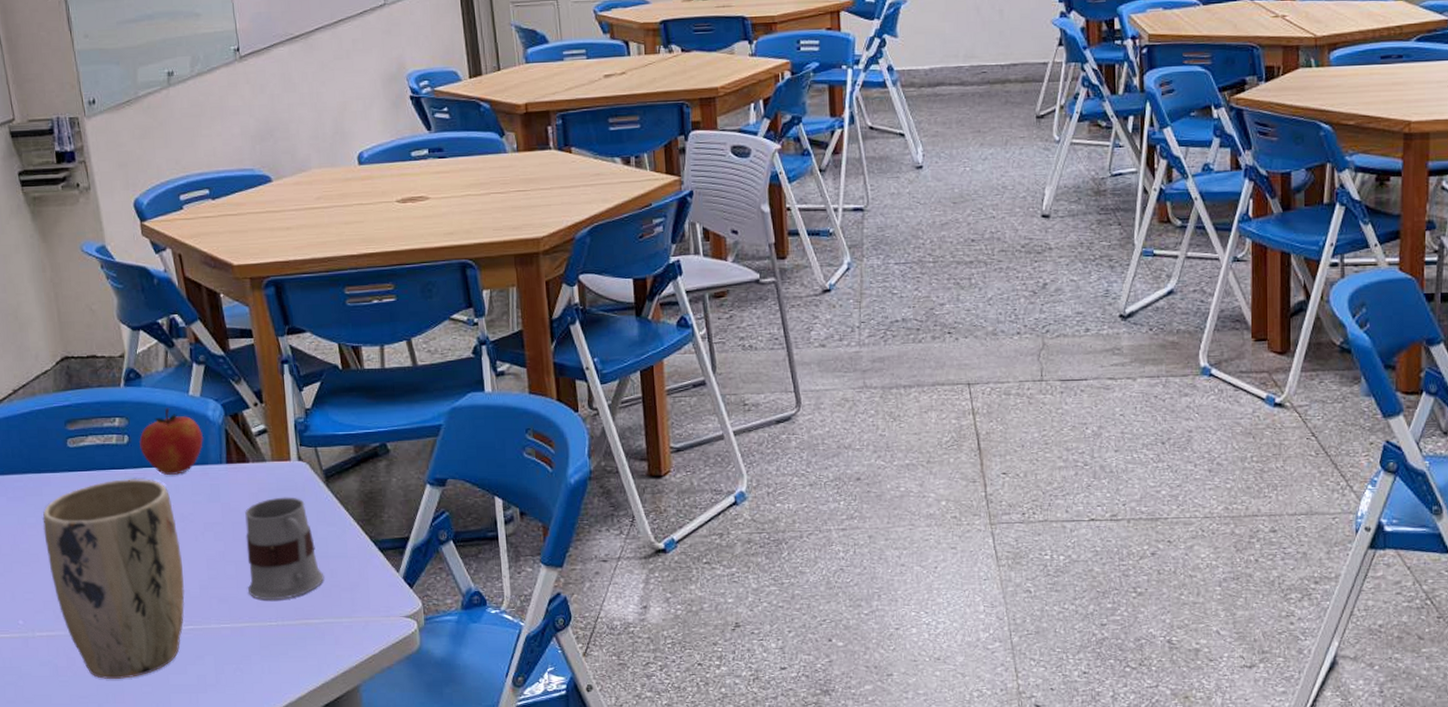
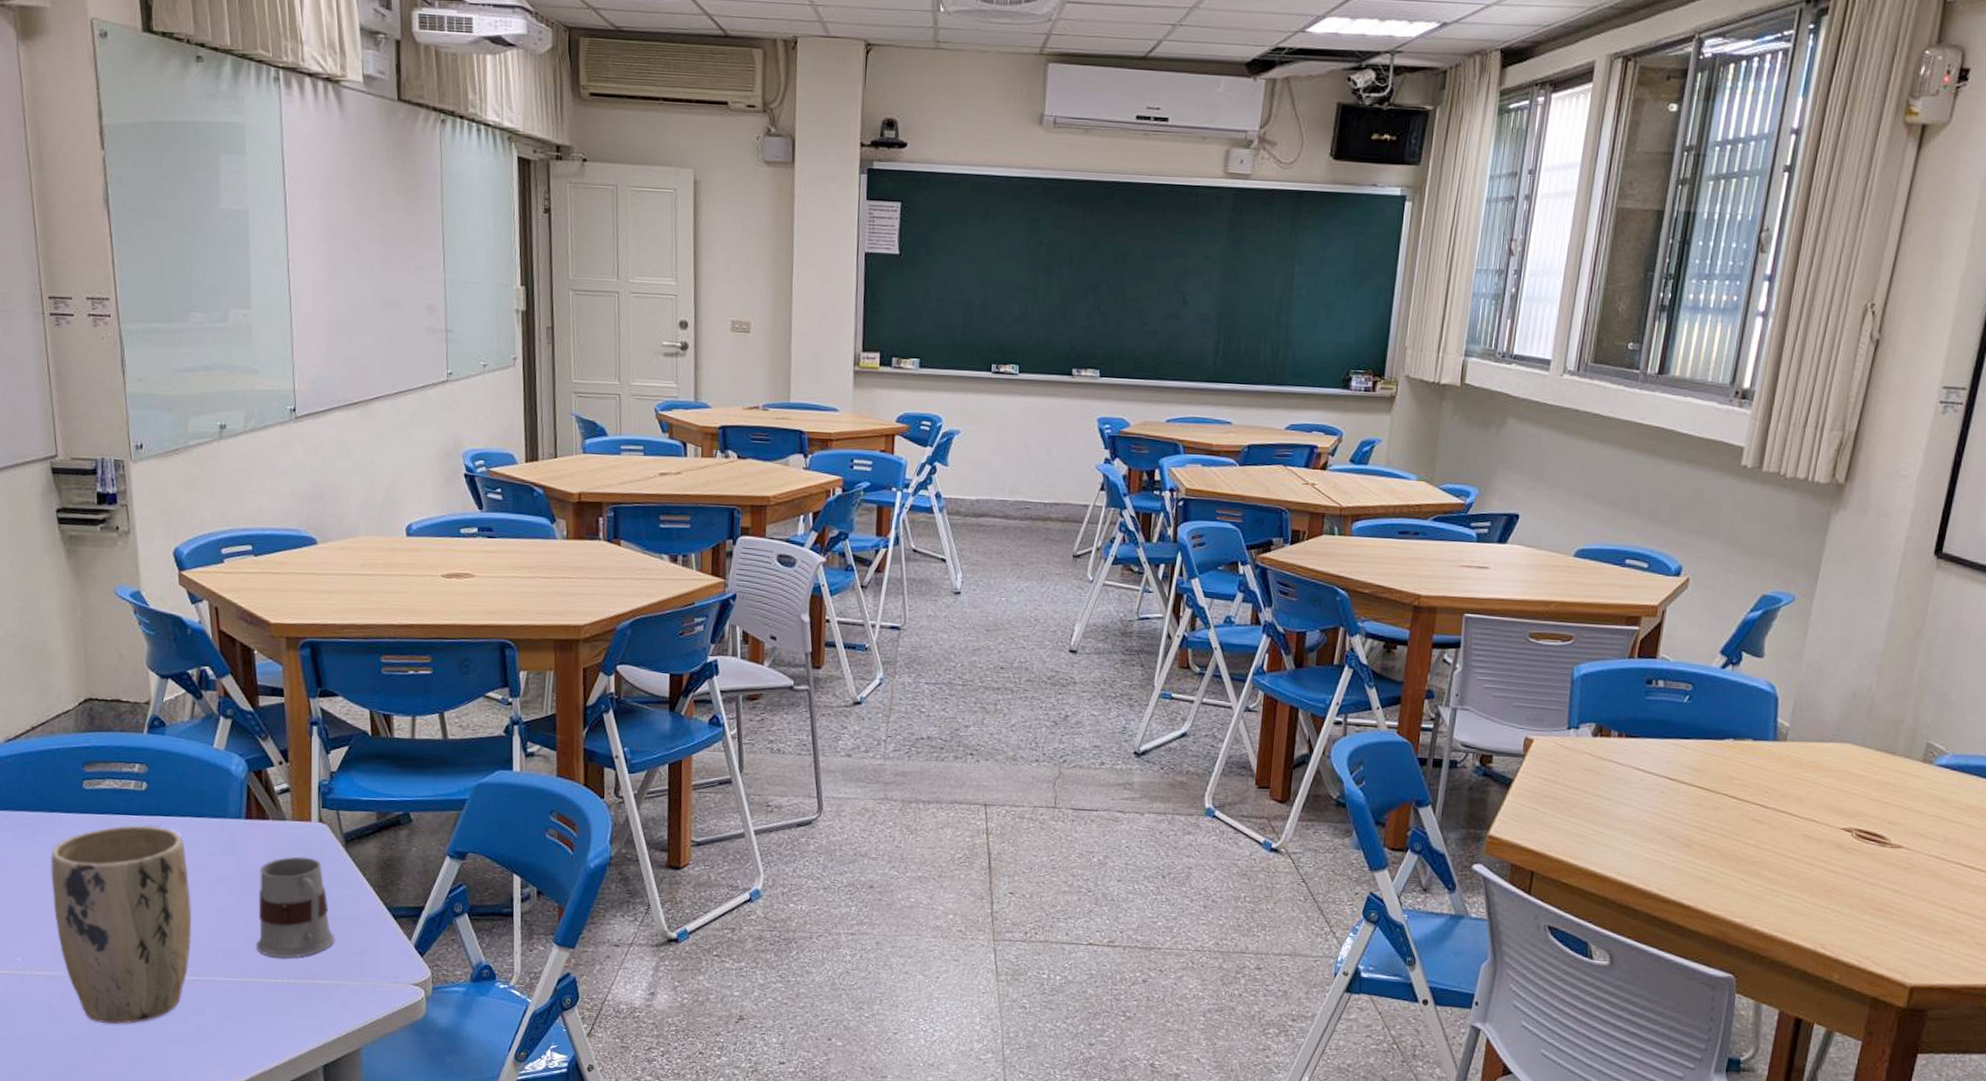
apple: present [139,408,204,476] -> none [158,758,225,827]

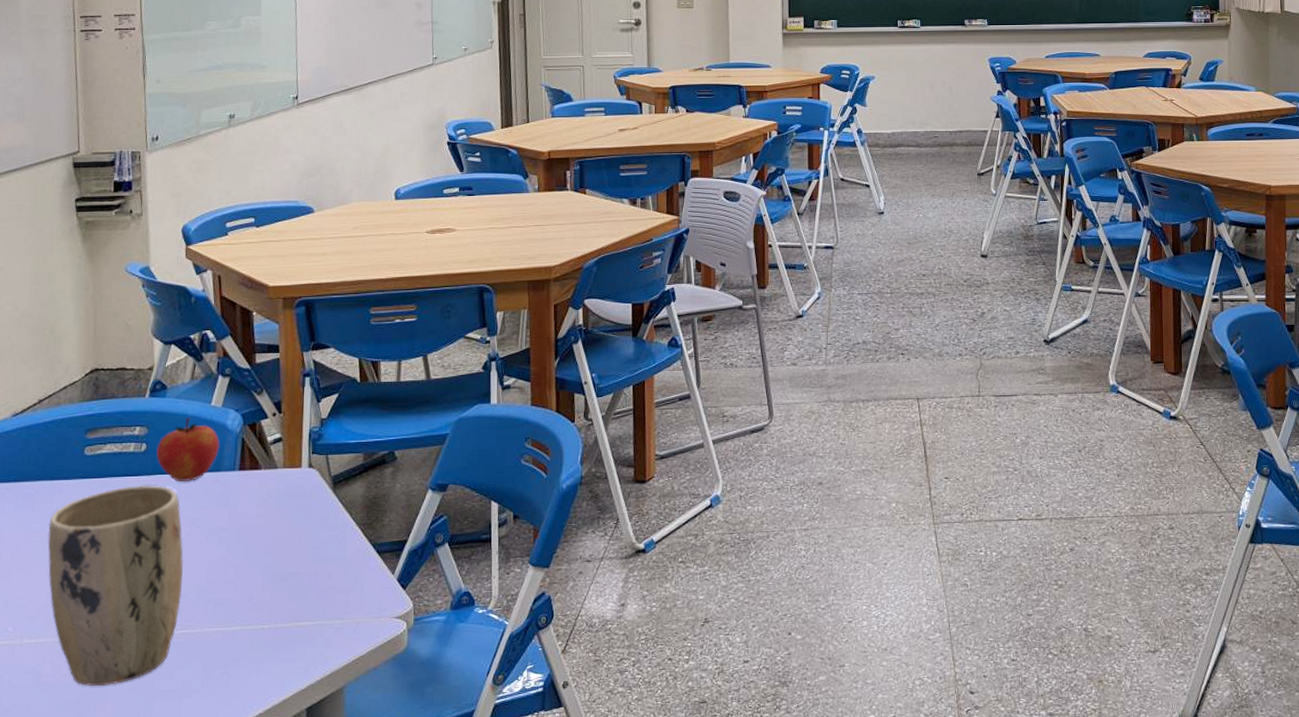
apple: none [158,758,225,827] -> present [156,418,220,482]
mug: present [257,856,335,958] -> none [245,502,321,604]

